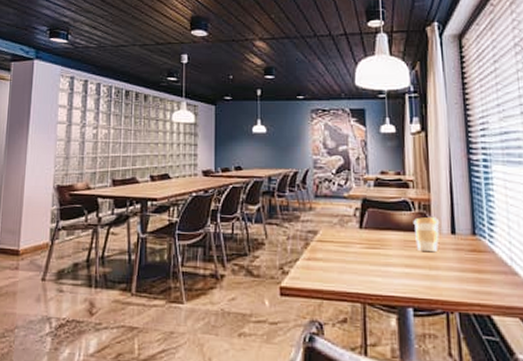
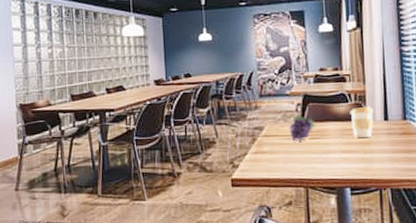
fruit: none [346,220,377,249] -> present [289,115,317,140]

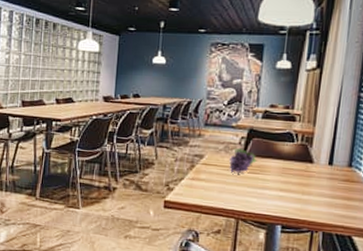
coffee cup: present [350,107,374,138] -> none [293,148,320,179]

